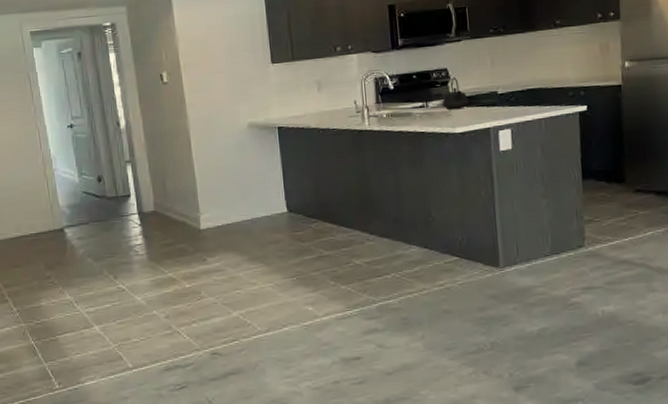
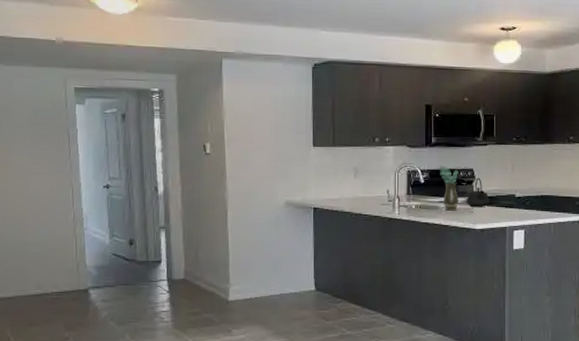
vase: none [409,68,434,117] -> present [439,165,458,211]

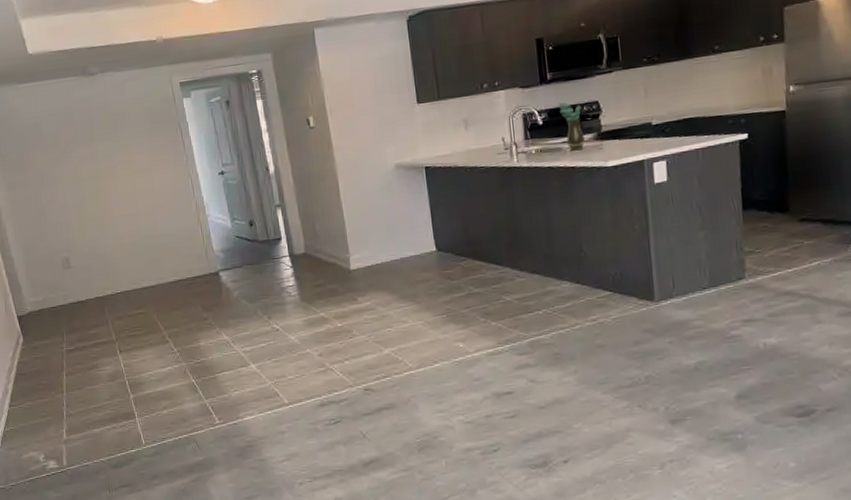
kettle: present [466,178,490,208] -> none [594,109,622,144]

